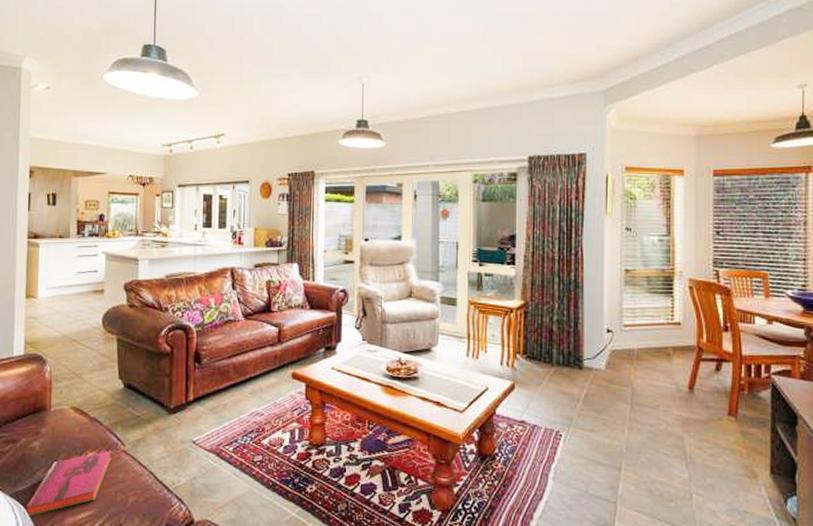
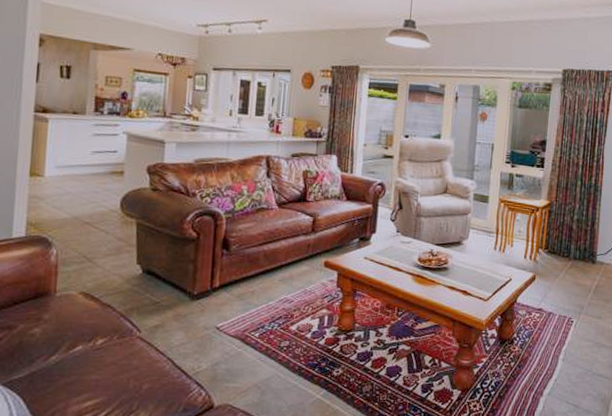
hardback book: present [24,450,112,517] -> none [19,336,126,407]

